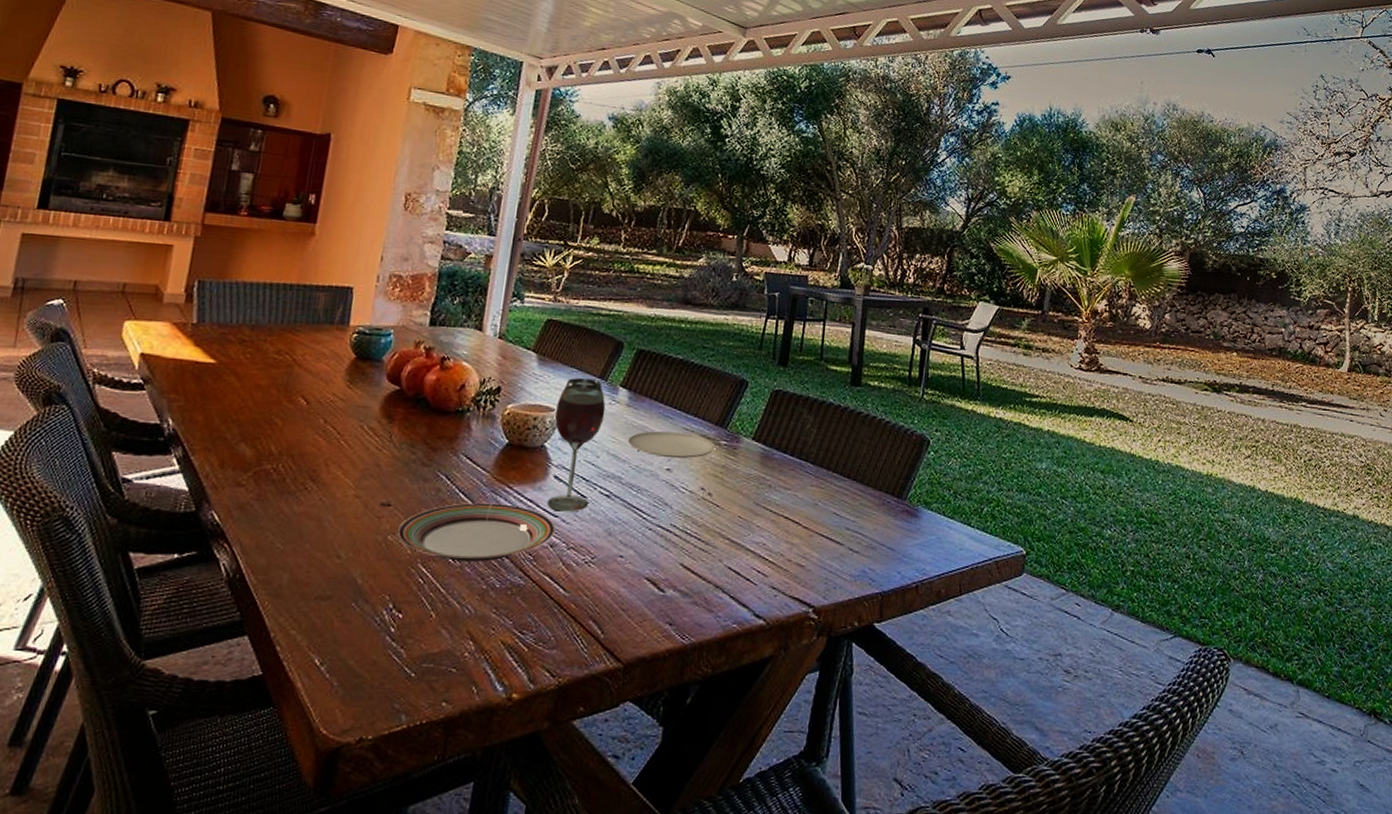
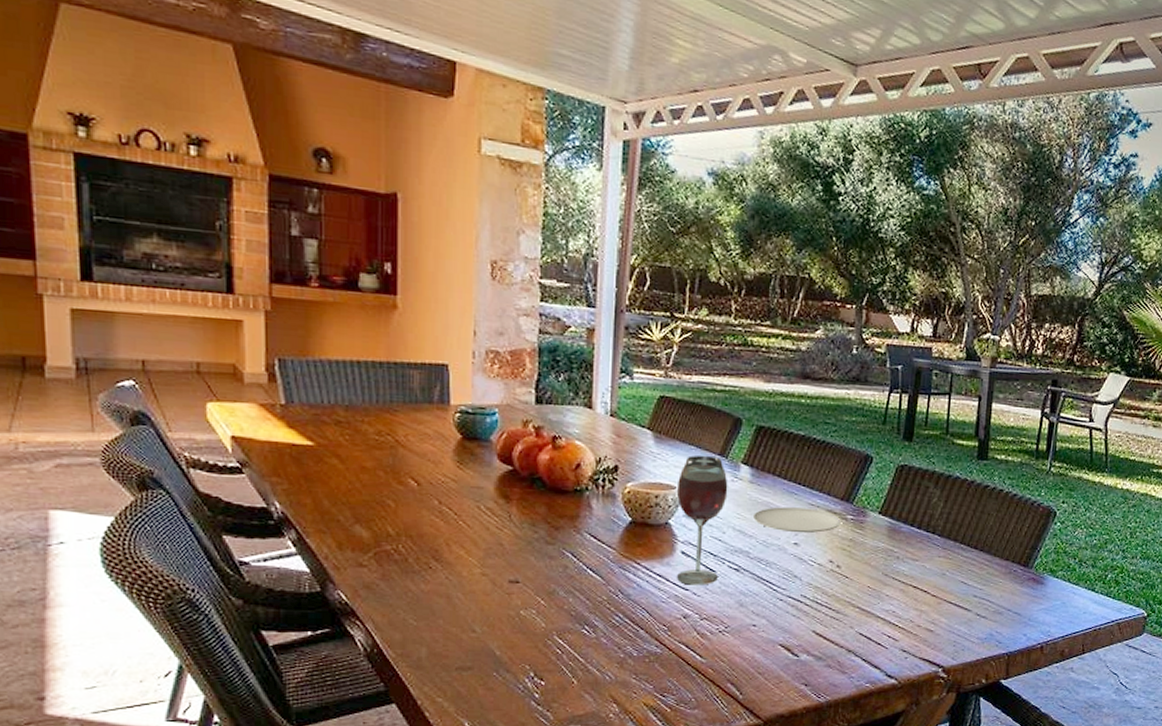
plate: present [398,502,555,562] -> none [530,578,687,634]

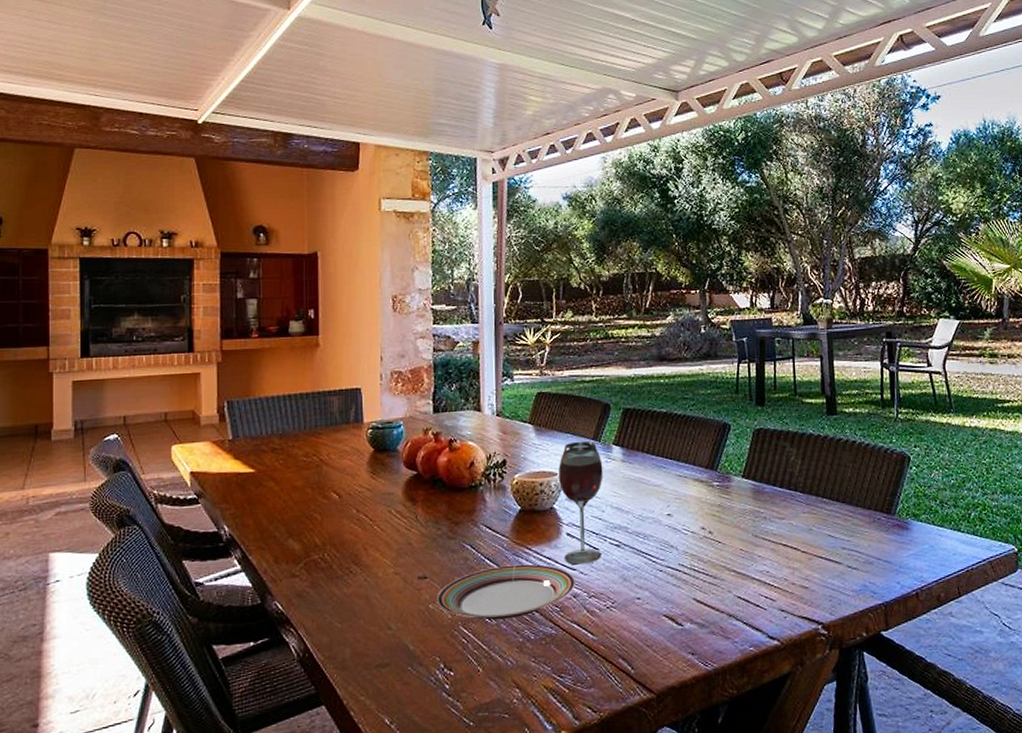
plate: none [530,578,687,634] -> present [437,564,575,620]
plate: present [753,507,841,533] -> none [628,479,708,505]

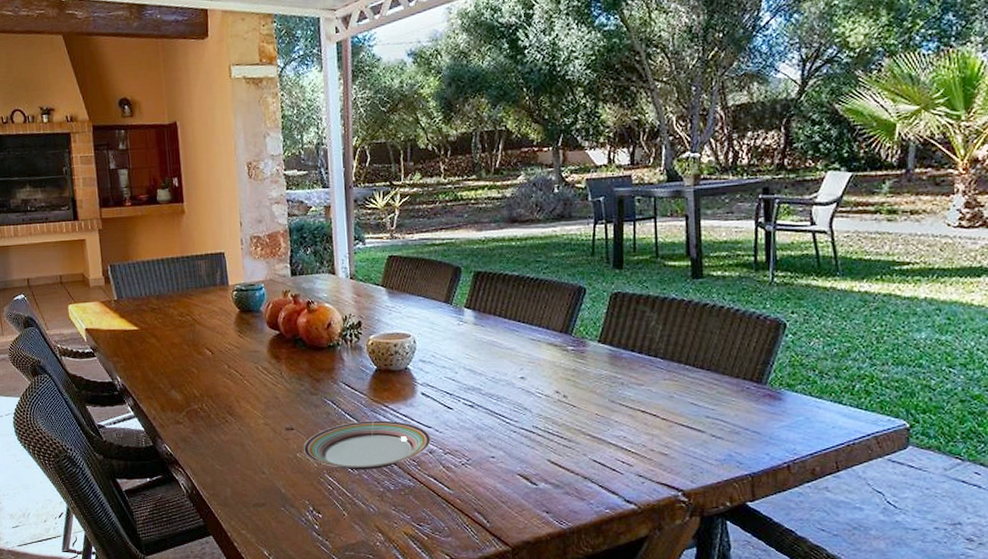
wineglass: present [559,441,603,565] -> none [412,304,456,423]

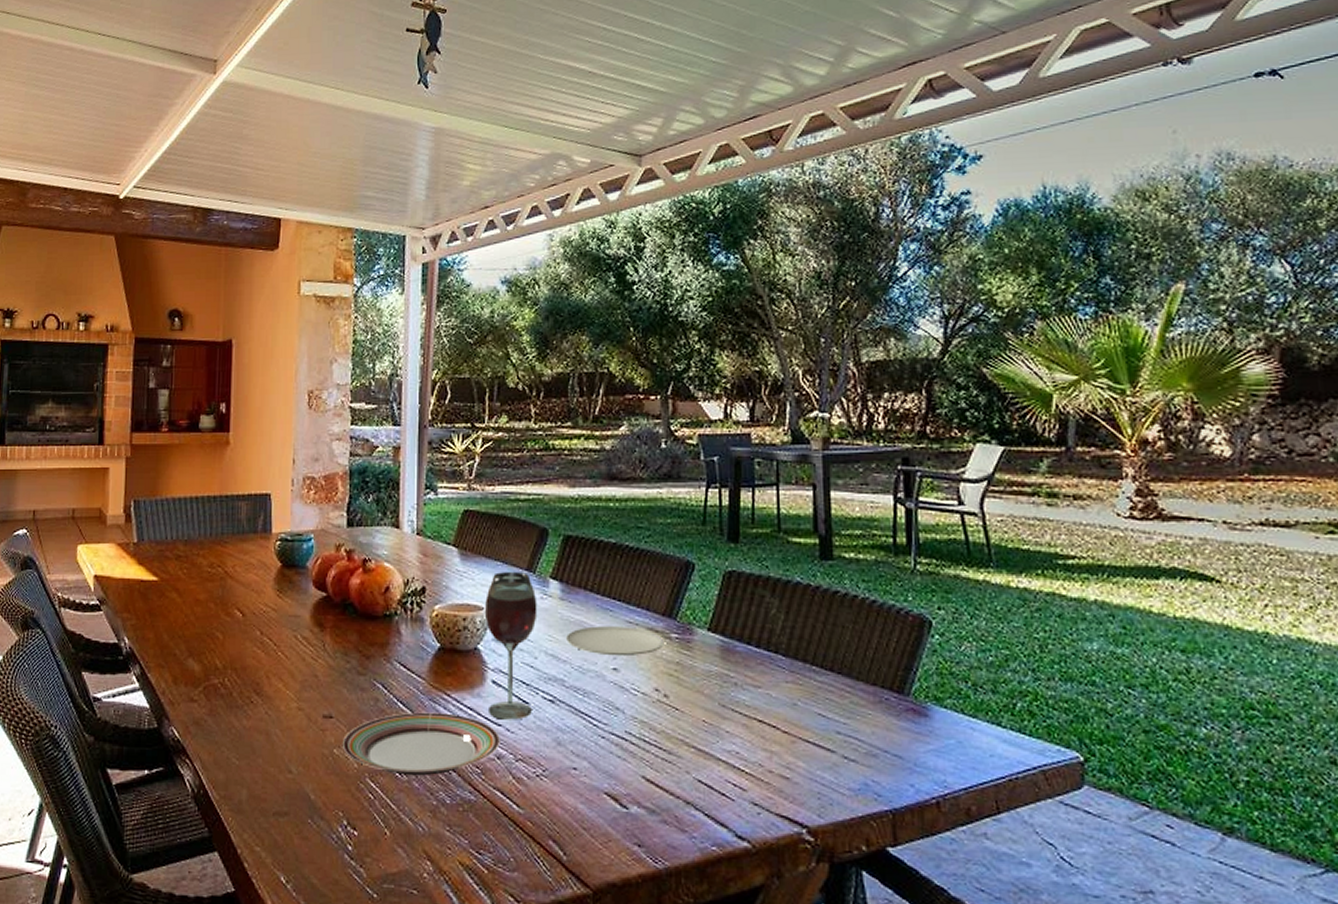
wineglass: none [412,304,456,423] -> present [485,571,537,720]
plate: none [481,343,563,368] -> present [566,626,665,657]

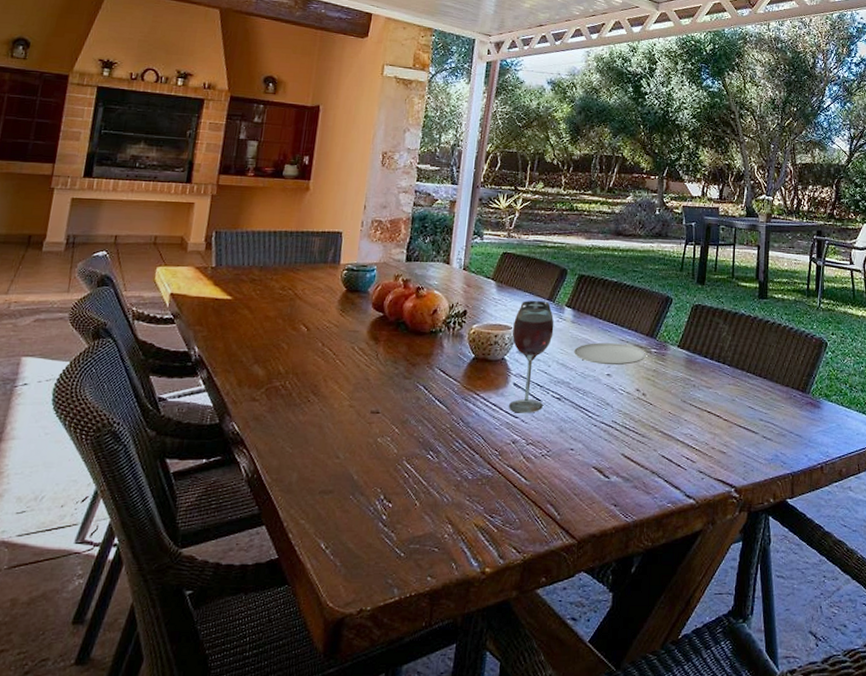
plate: present [343,712,500,776] -> none [386,408,516,458]

